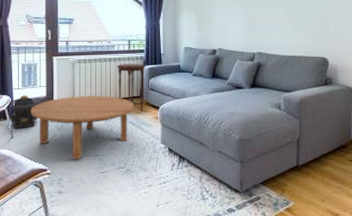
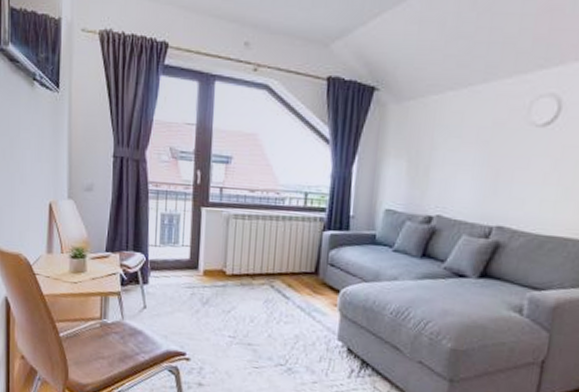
backpack: present [10,95,37,129] -> none [143,254,177,298]
coffee table: present [30,96,135,159] -> none [169,263,306,346]
side table: present [116,64,146,115] -> none [285,225,326,296]

